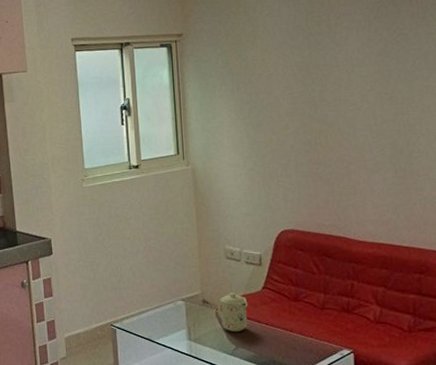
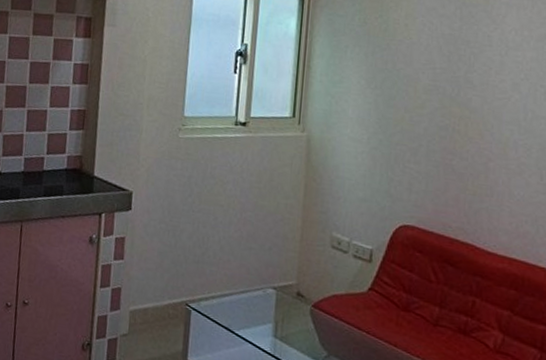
mug: present [217,292,248,331] -> none [312,288,349,337]

